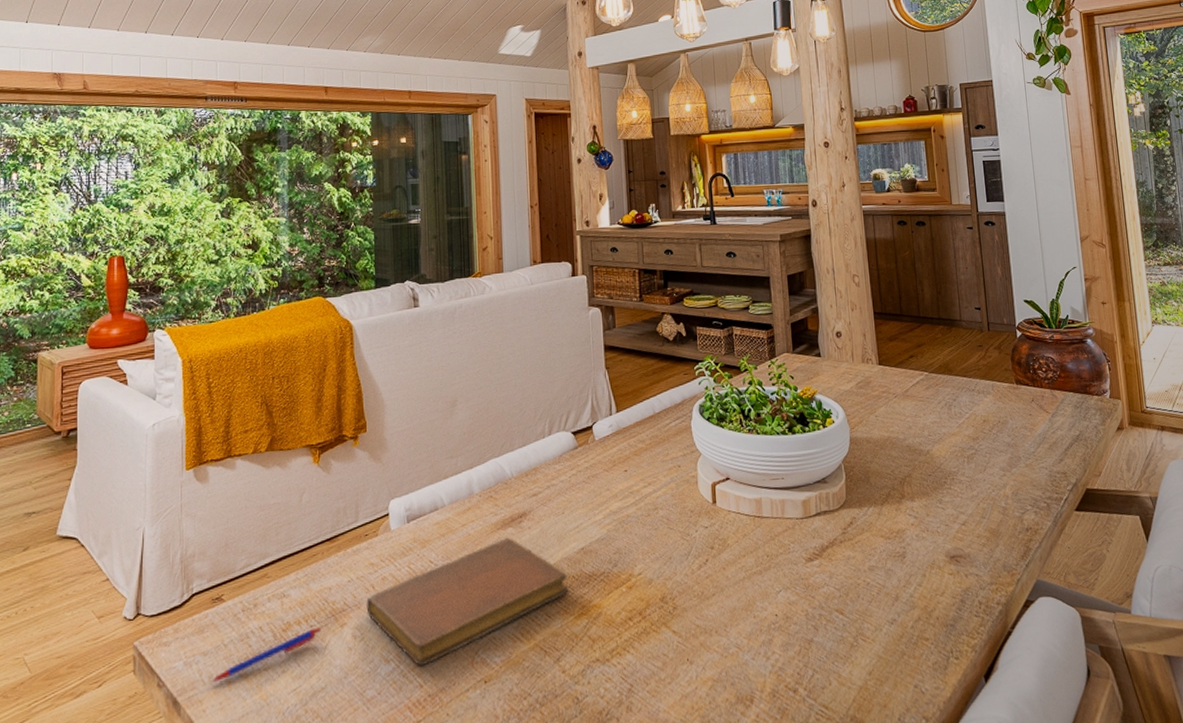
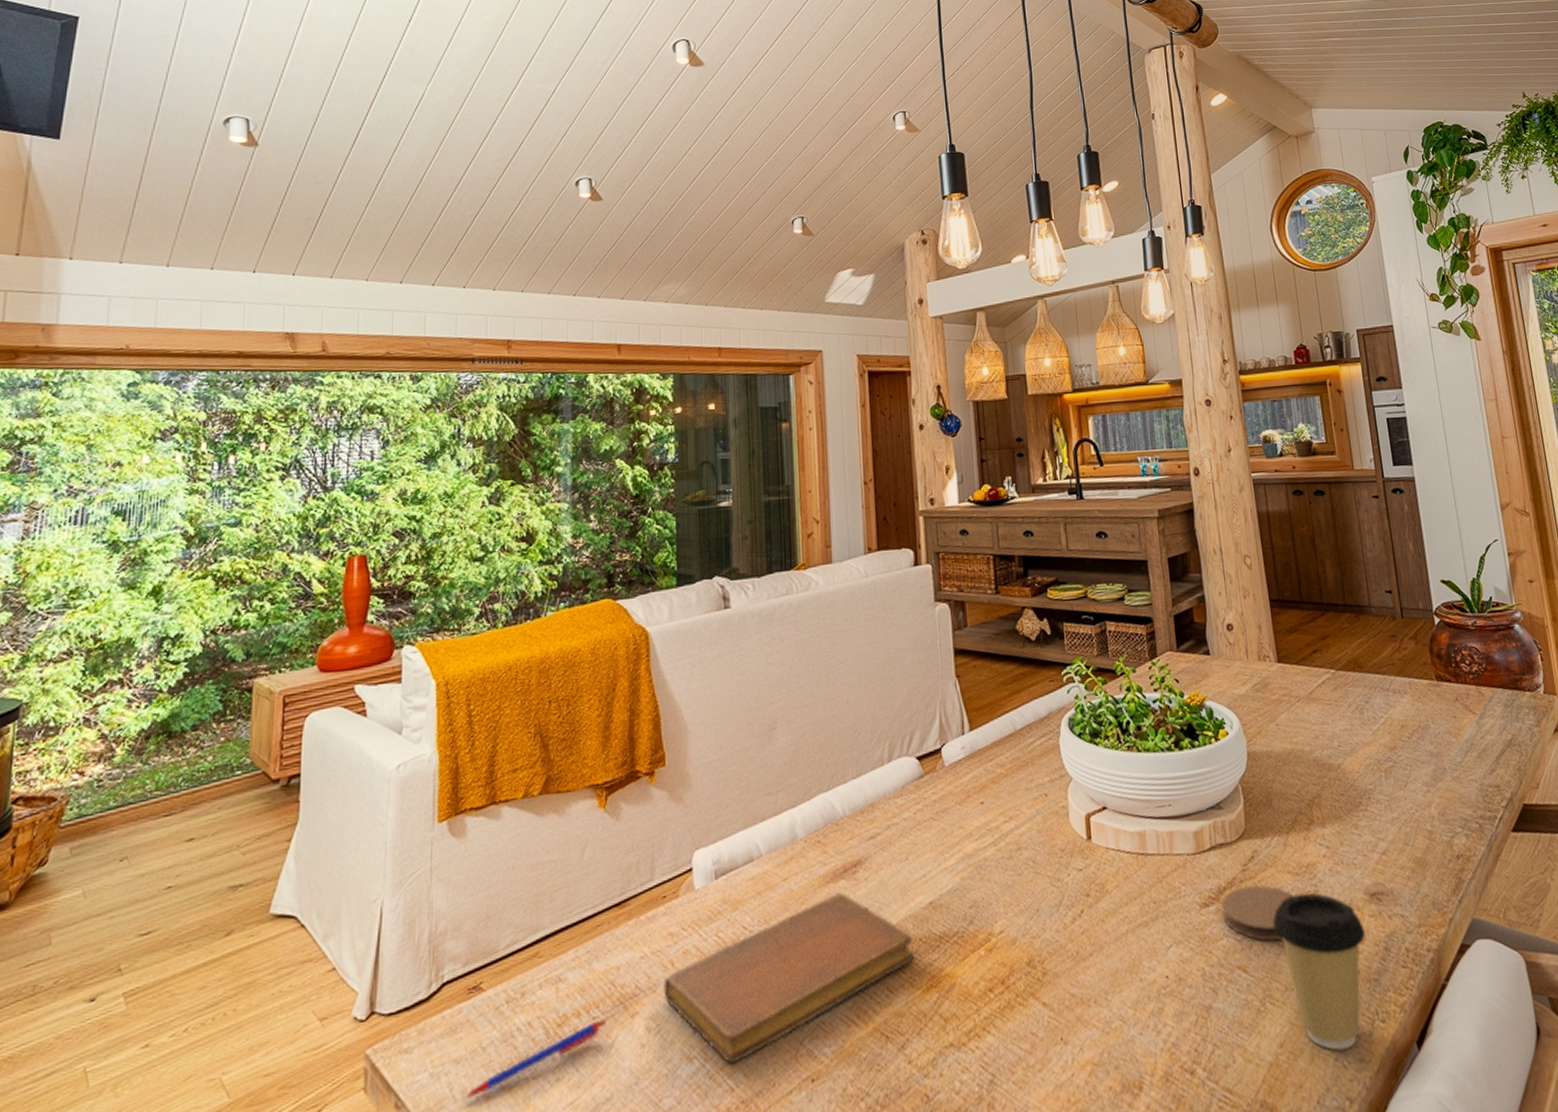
coaster: none [825,545,885,591] -> present [1222,884,1293,942]
coffee cup: none [866,553,945,680] -> present [1272,893,1365,1051]

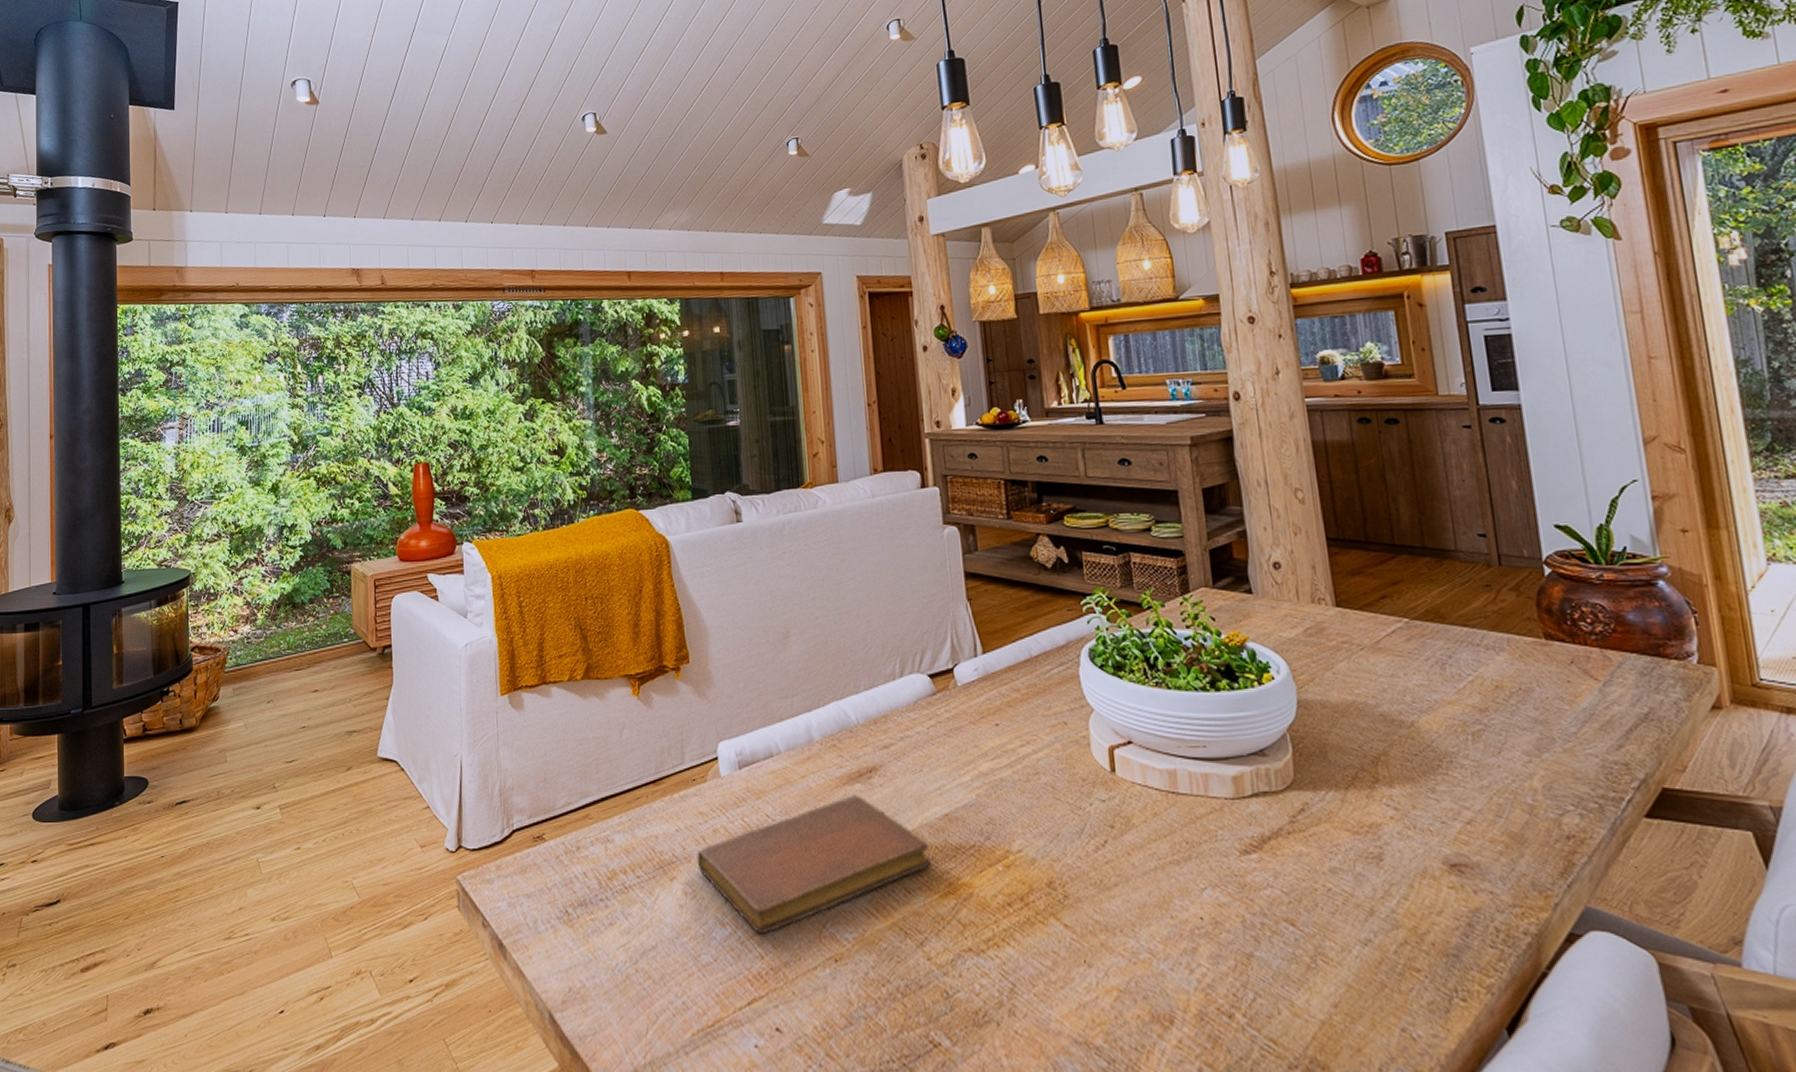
pen: present [463,1019,606,1099] -> none [535,879,649,928]
coaster: present [1222,884,1293,942] -> none [1266,838,1352,899]
coffee cup: present [1272,893,1365,1051] -> none [1326,854,1443,1022]

